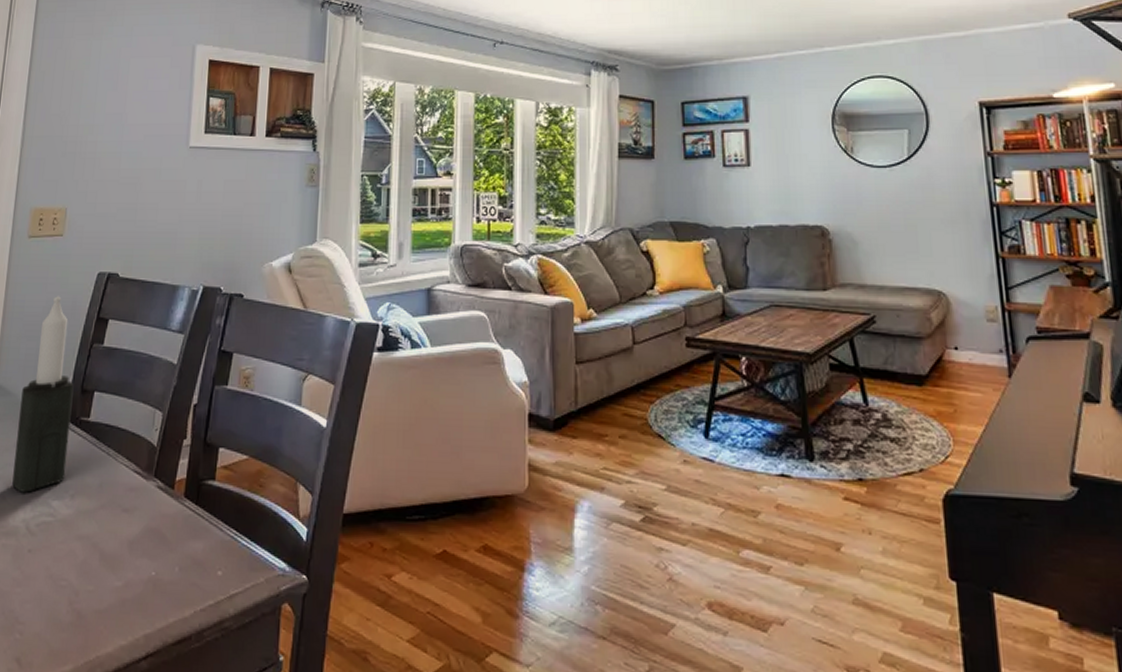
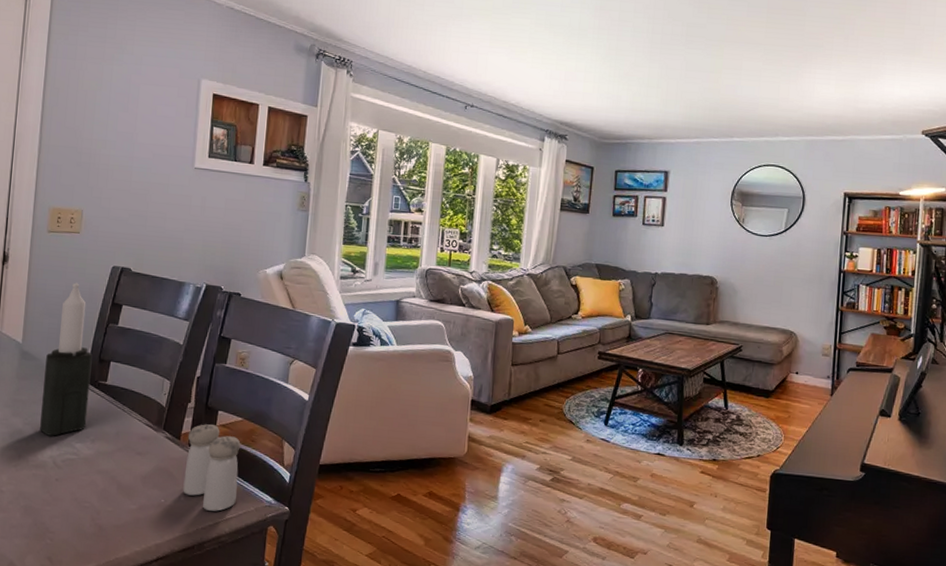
salt and pepper shaker: none [177,466,247,585] -> present [183,424,241,511]

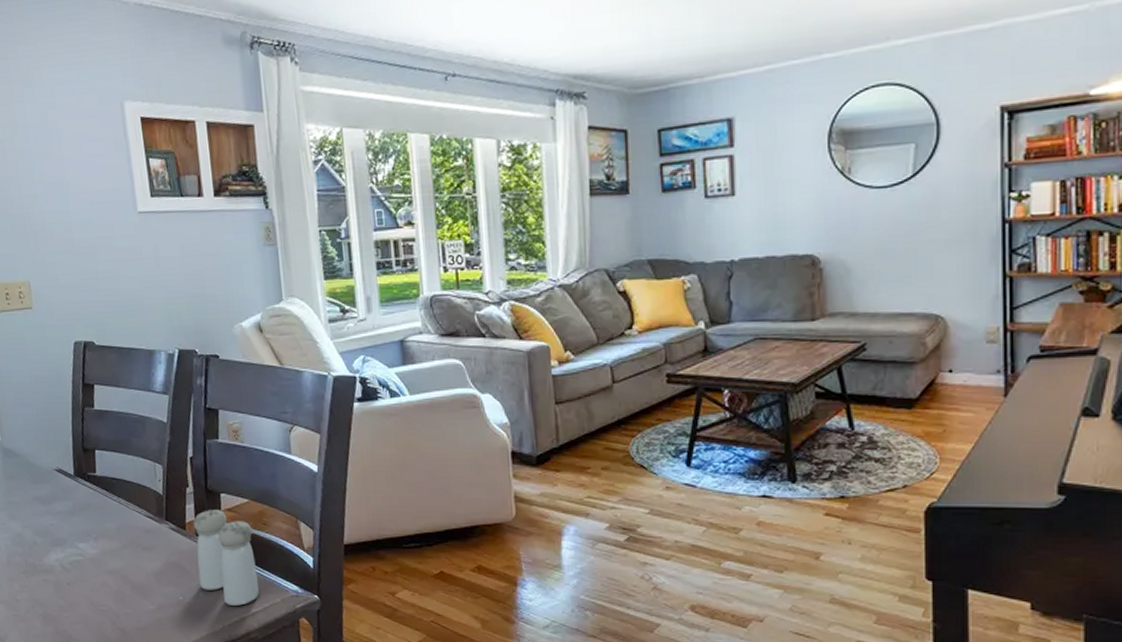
candle: present [40,283,93,436] -> none [28,366,85,538]

